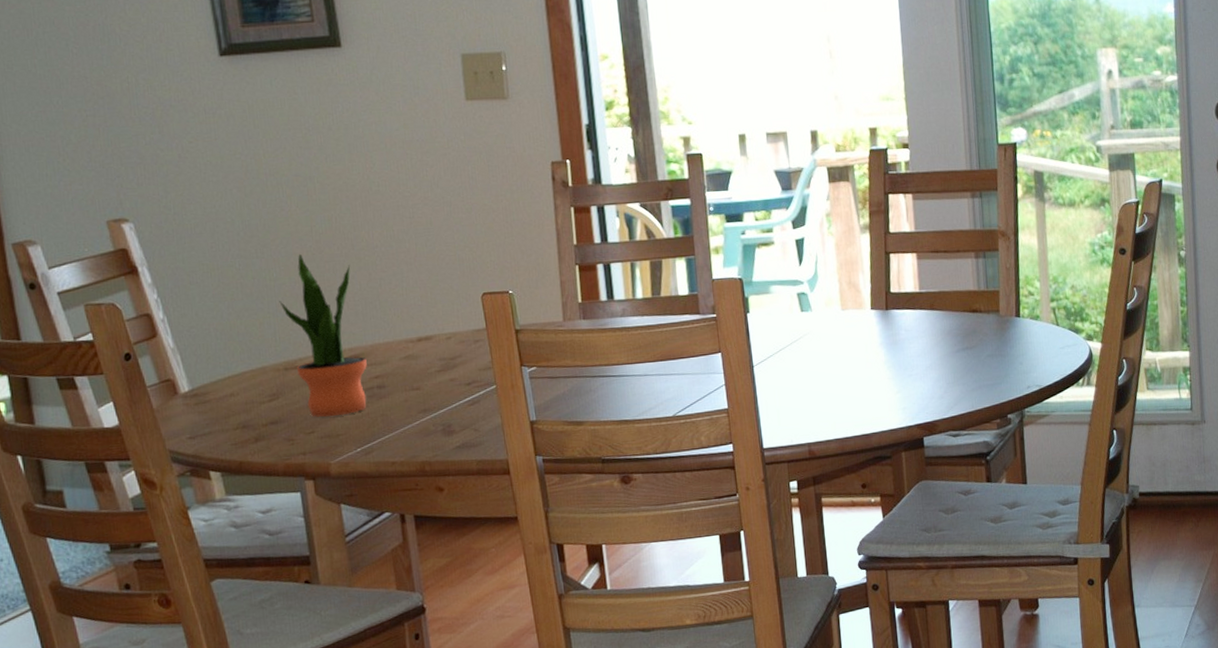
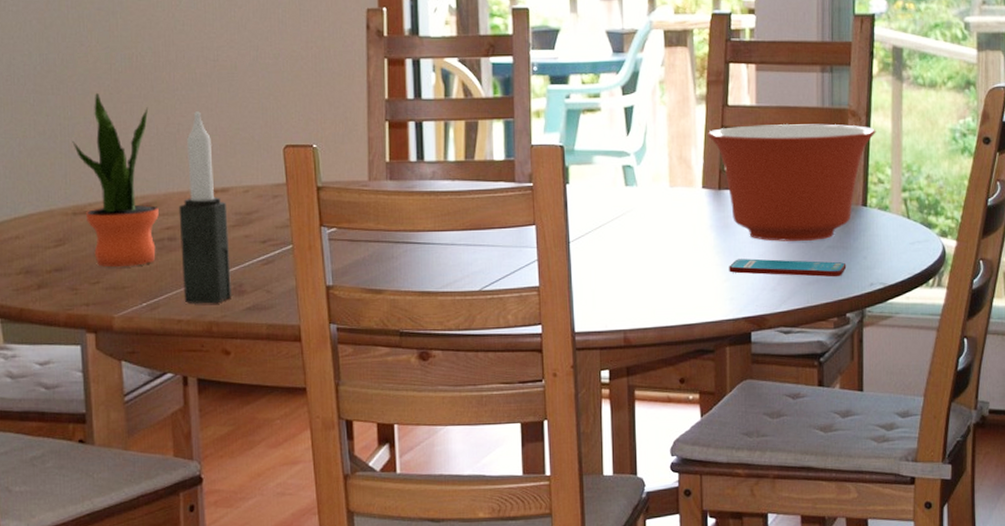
candle: none [385,266,441,446] -> present [178,111,231,304]
mixing bowl: none [872,244,1024,354] -> present [707,124,876,242]
smartphone: none [899,369,1005,385] -> present [729,258,847,277]

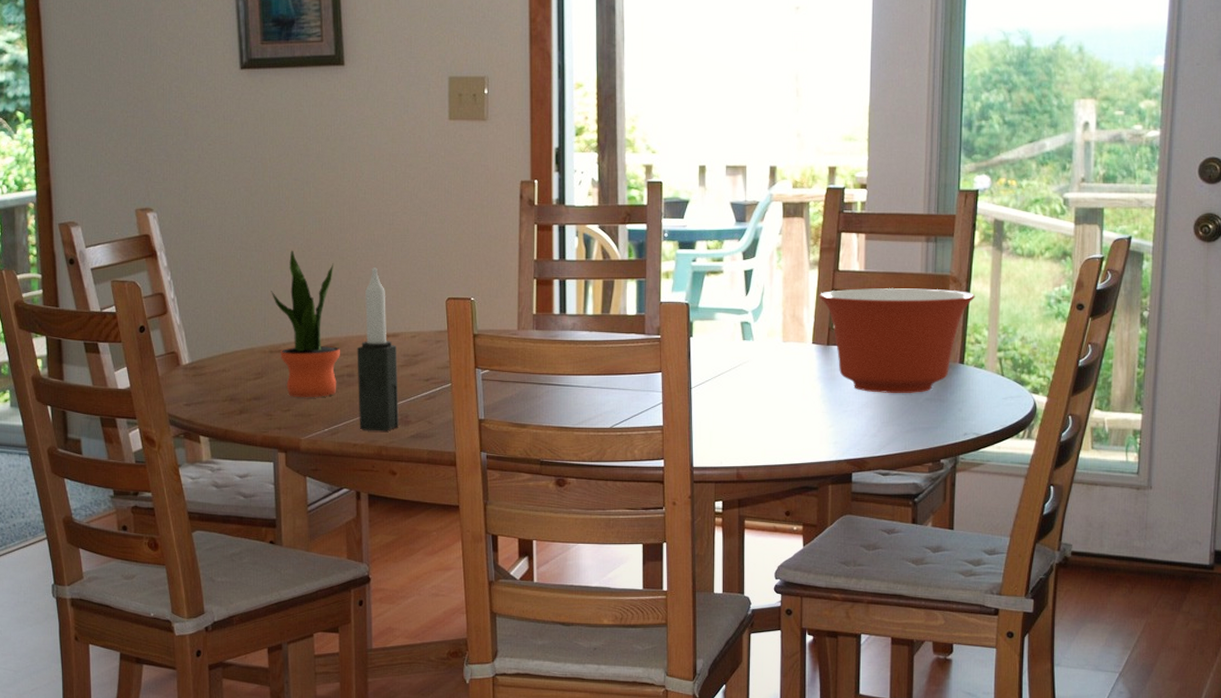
smartphone: present [729,258,847,277] -> none [834,407,943,427]

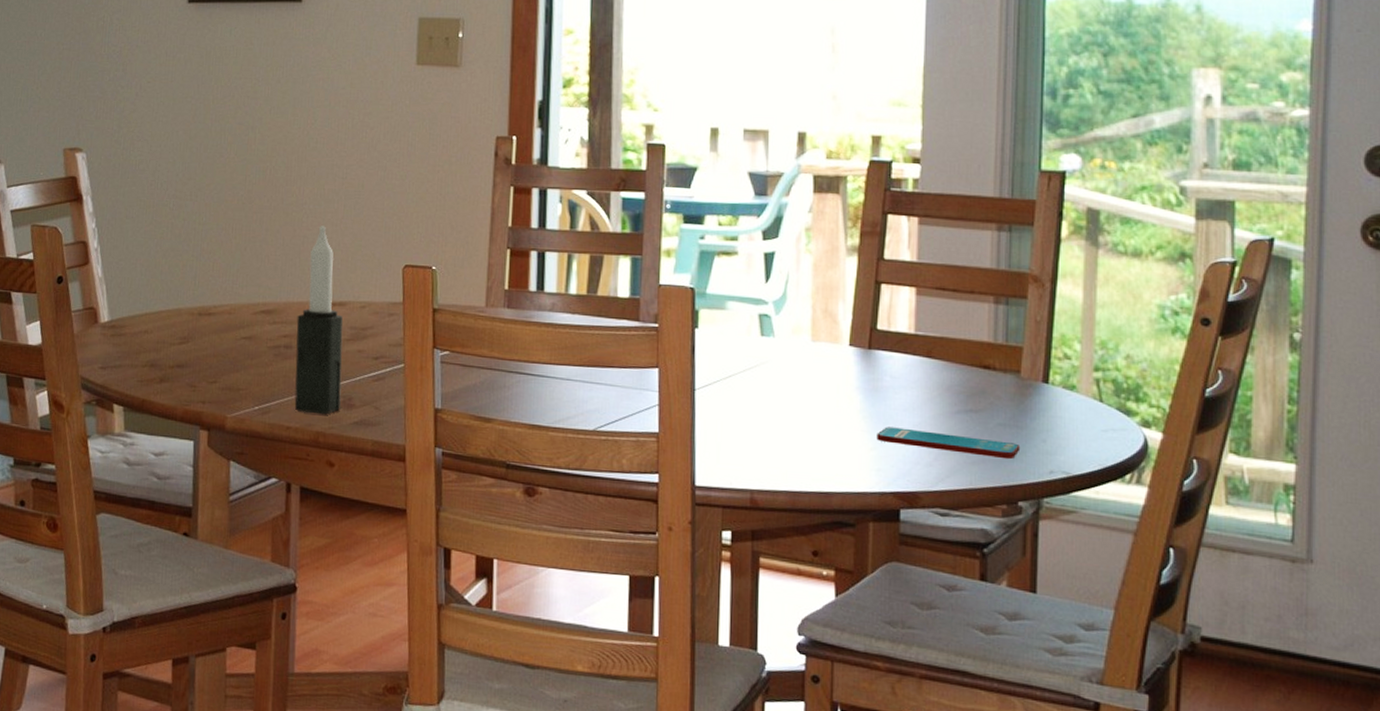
potted plant: present [271,250,340,397] -> none [204,201,278,370]
mixing bowl: present [818,288,976,393] -> none [858,282,1063,416]
smartphone: none [834,407,943,427] -> present [877,427,1021,460]

